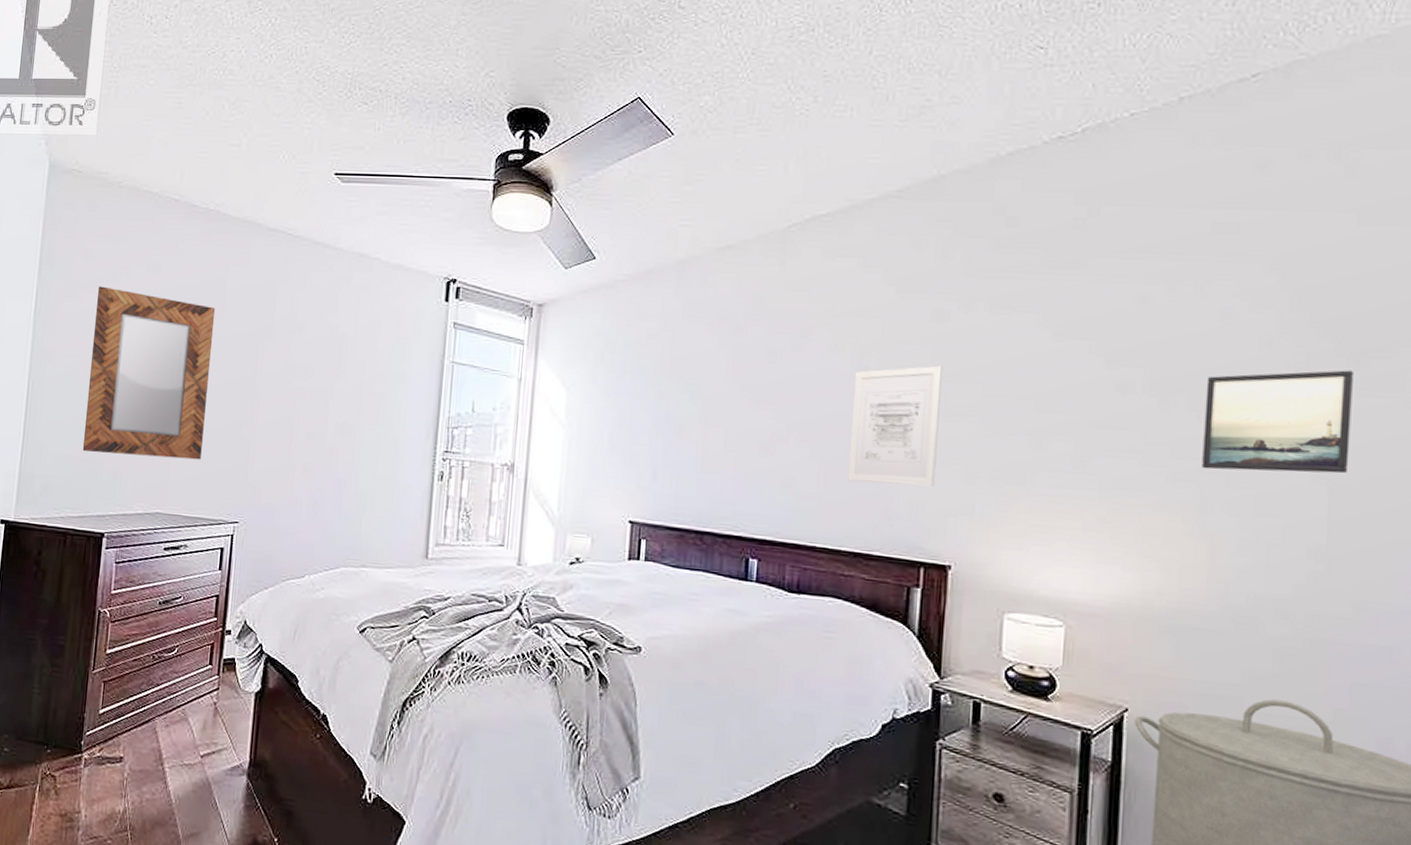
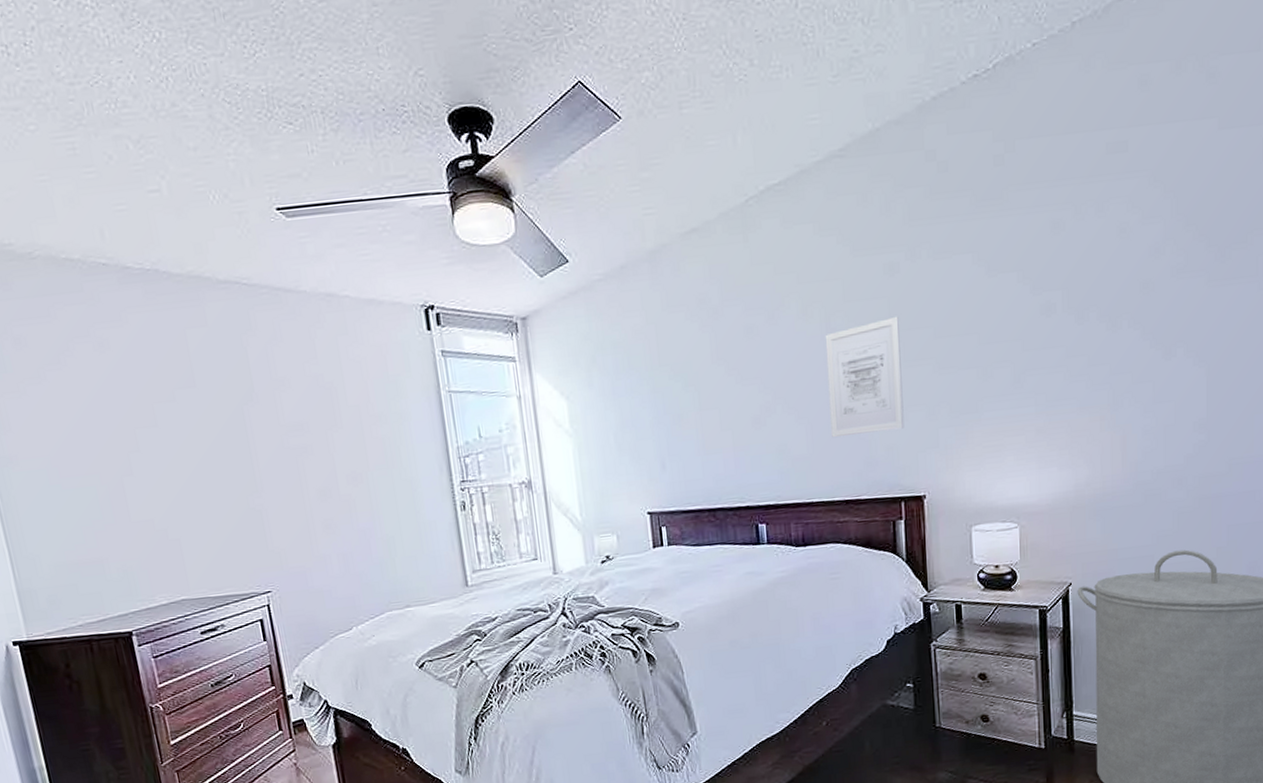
home mirror: present [82,286,216,460] -> none [43,374,214,555]
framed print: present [1202,370,1353,474] -> none [1111,264,1220,371]

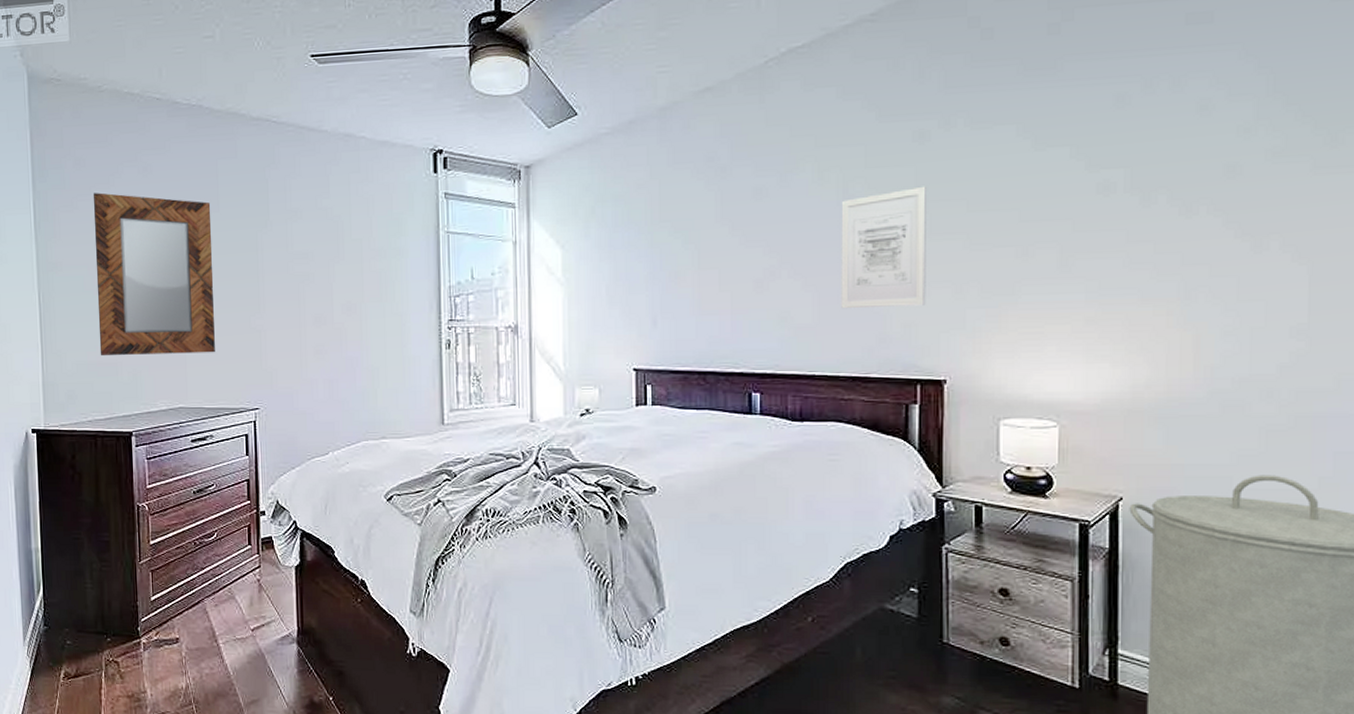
home mirror: none [43,374,214,555] -> present [93,192,215,356]

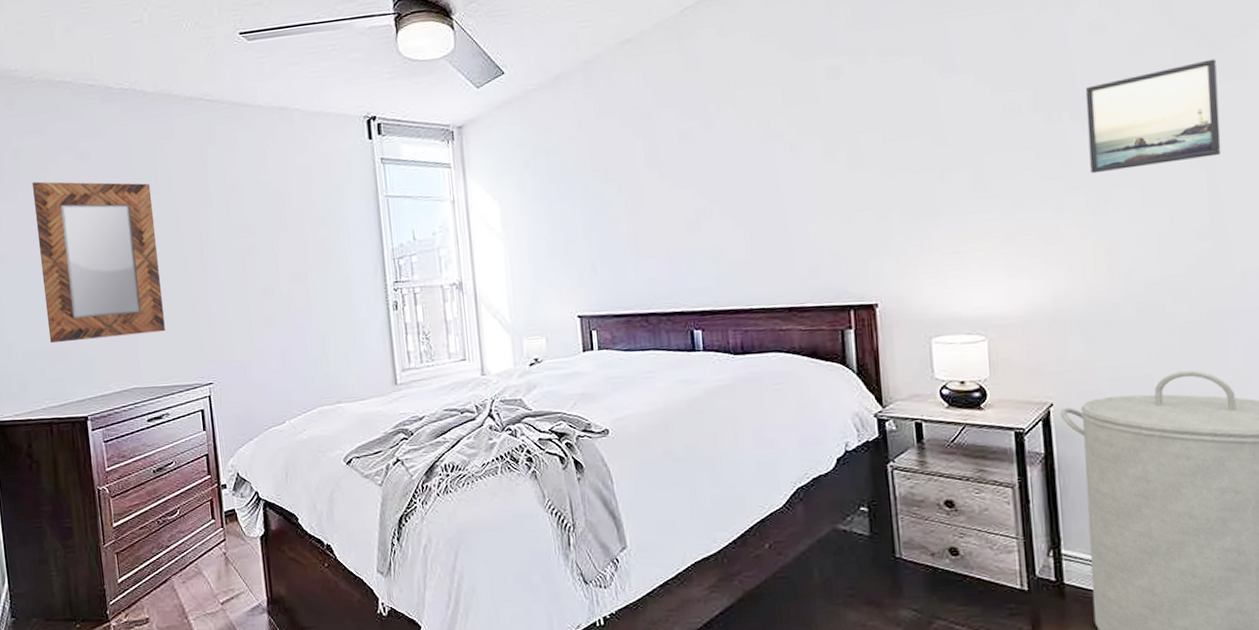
wall art: present [841,186,926,309] -> none [764,119,852,243]
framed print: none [1185,149,1330,261] -> present [1085,59,1222,174]

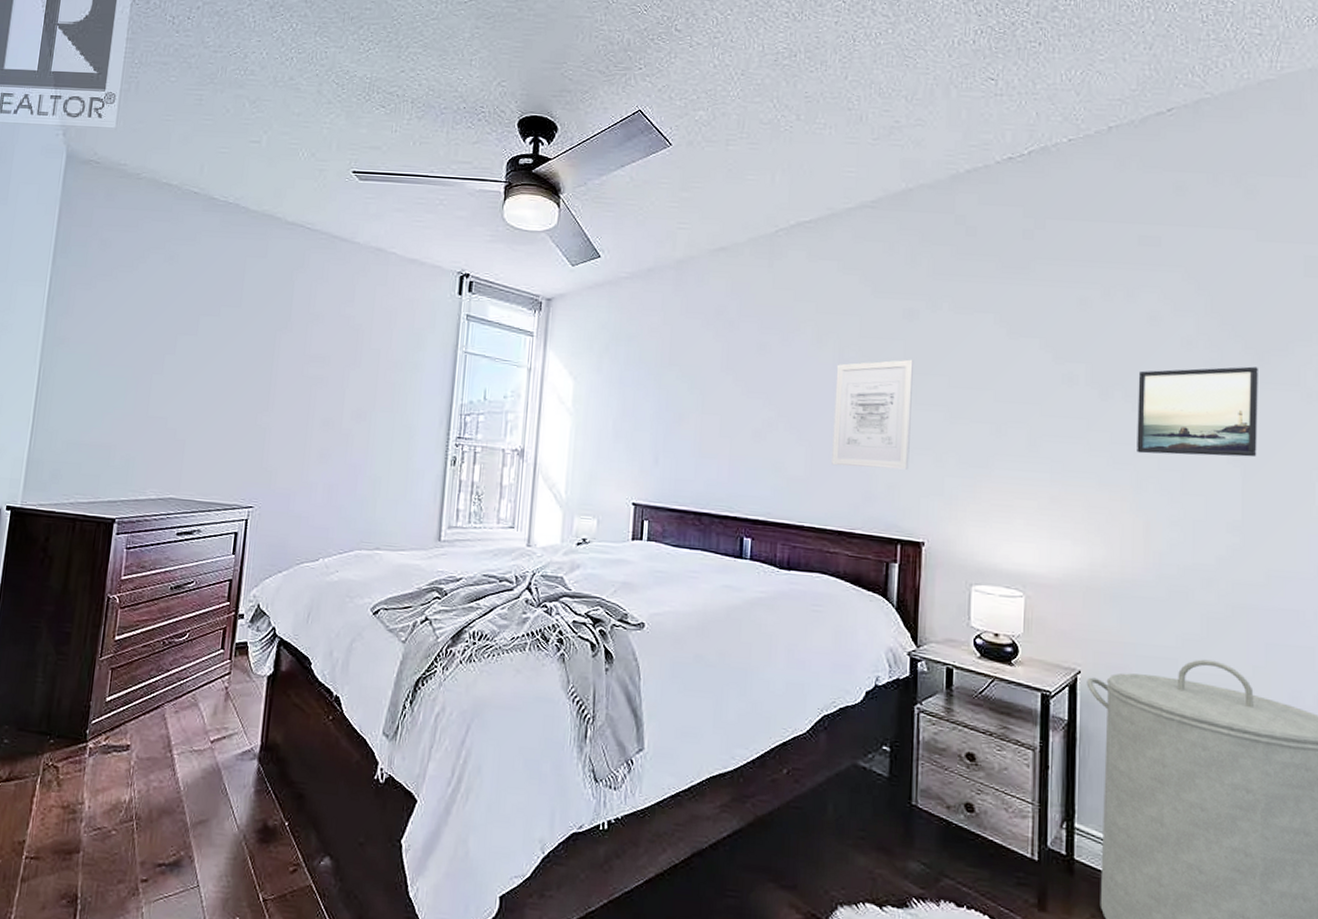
home mirror: present [32,181,165,344] -> none [94,274,233,446]
wall art: none [764,119,852,243] -> present [831,359,913,470]

